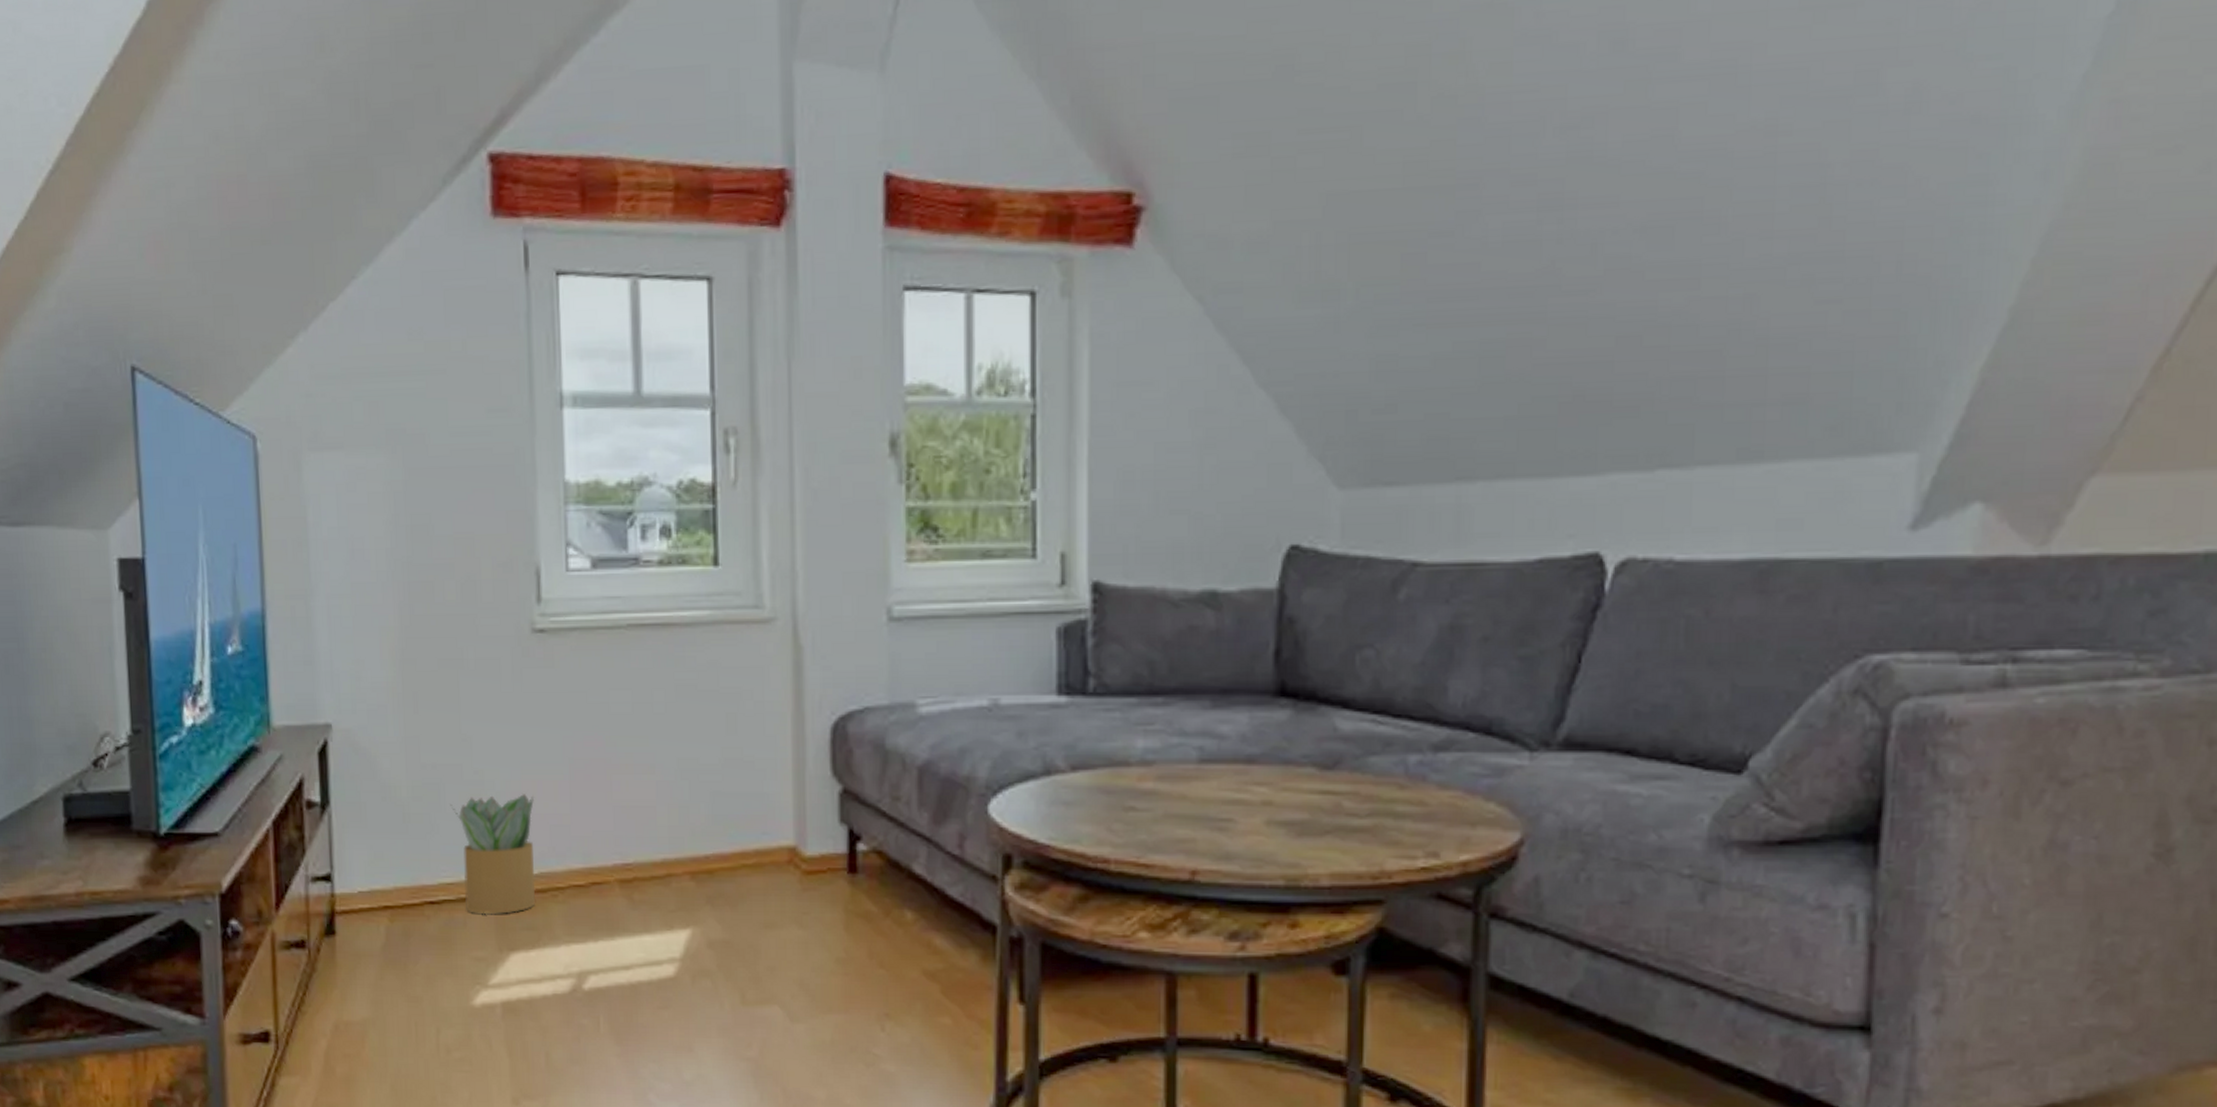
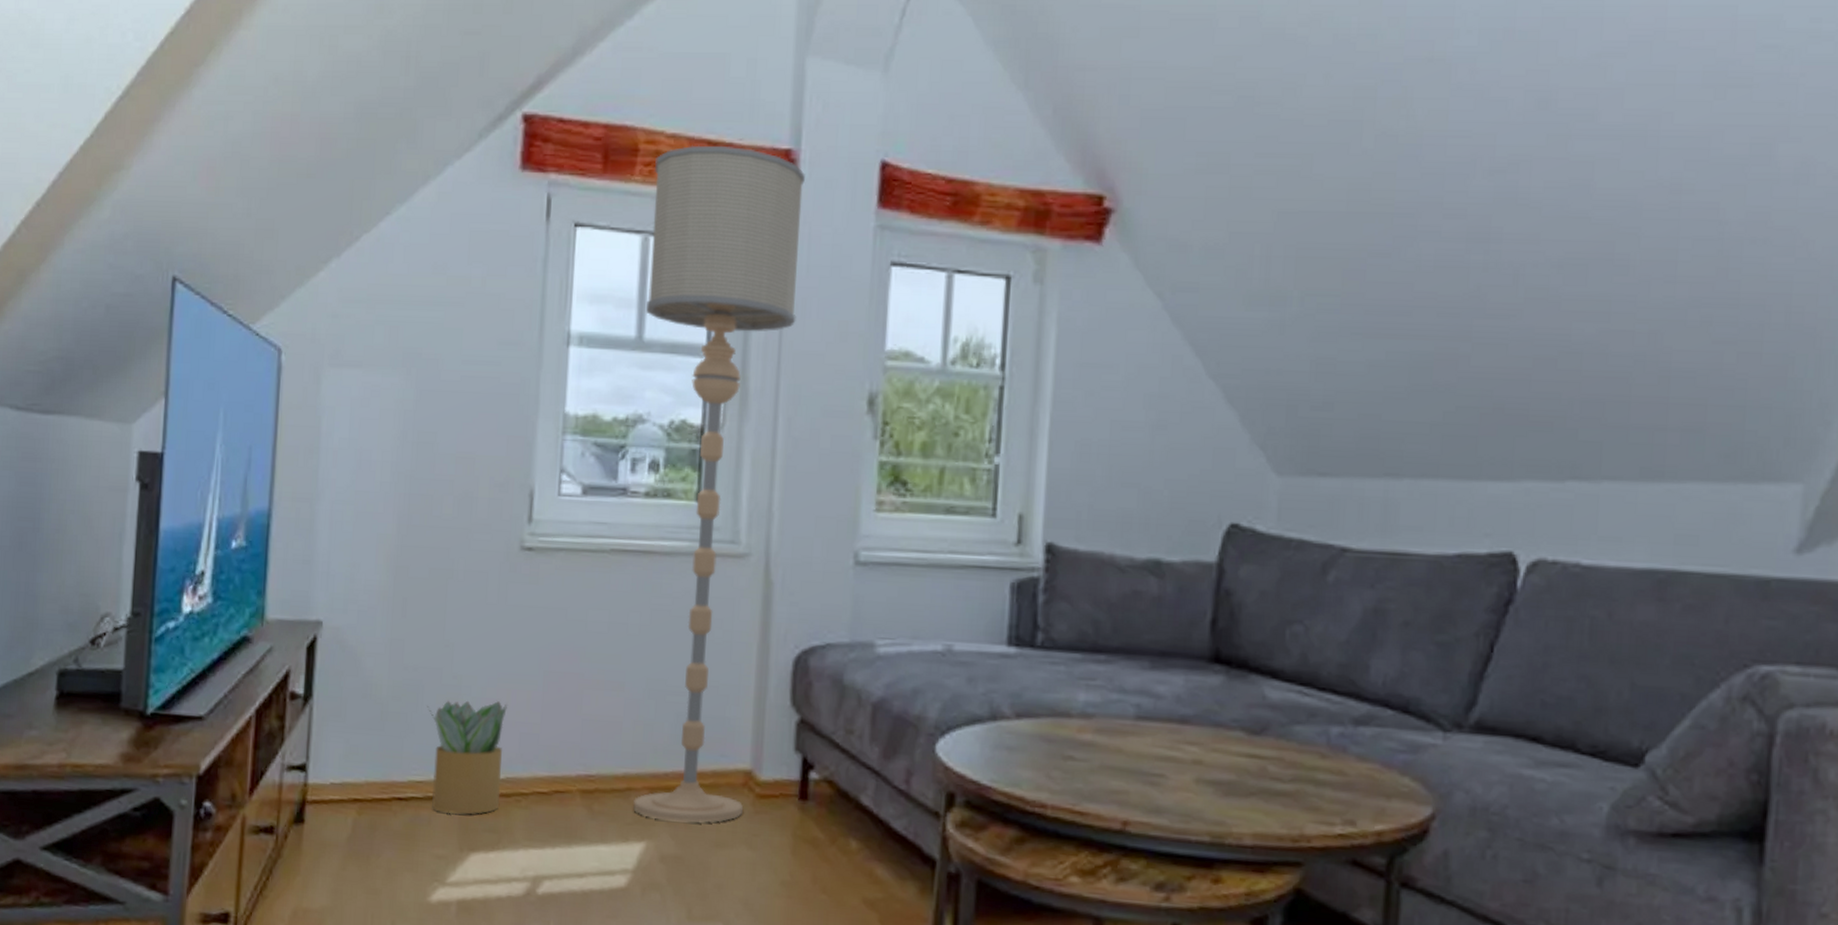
floor lamp: none [636,170,805,905] -> present [633,145,805,823]

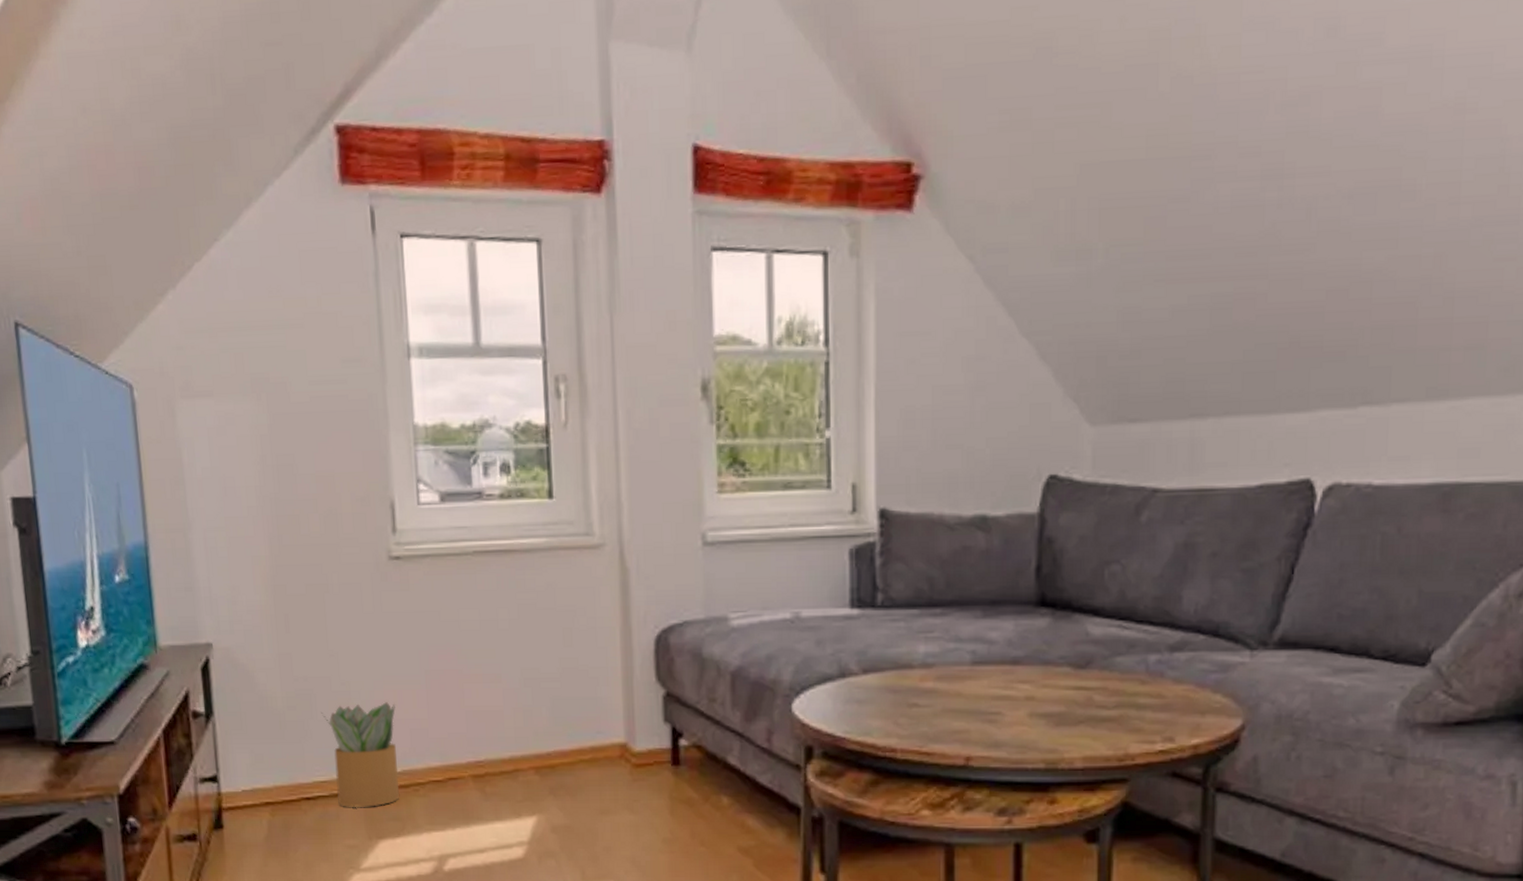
floor lamp: present [633,145,805,823] -> none [471,141,626,795]

